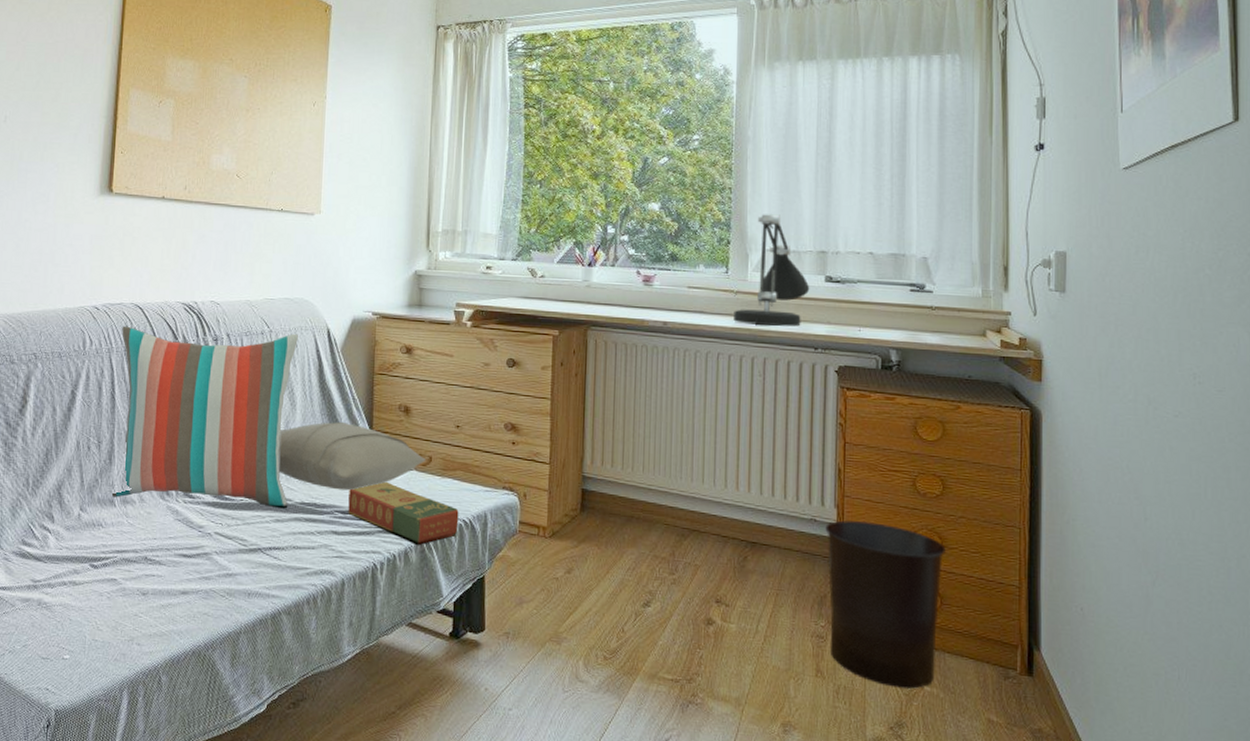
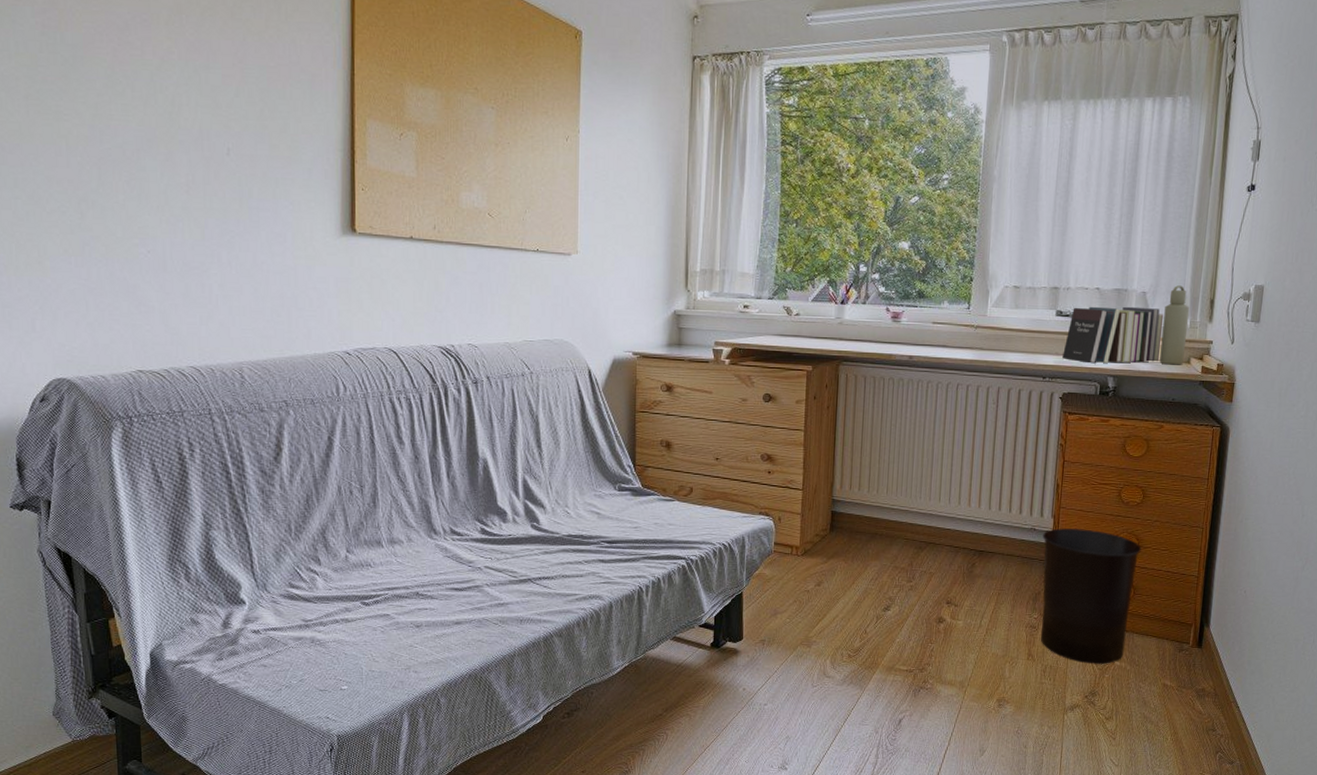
pillow: present [111,326,298,509] -> none [377,370,559,542]
pillow: present [278,422,425,491] -> none [544,459,687,522]
book: present [348,482,459,546] -> none [614,513,719,569]
desk lamp: present [733,214,810,327] -> none [973,252,1042,358]
books: none [836,272,950,335] -> present [1062,306,1164,364]
bottle: none [949,251,980,338] -> present [1159,285,1189,365]

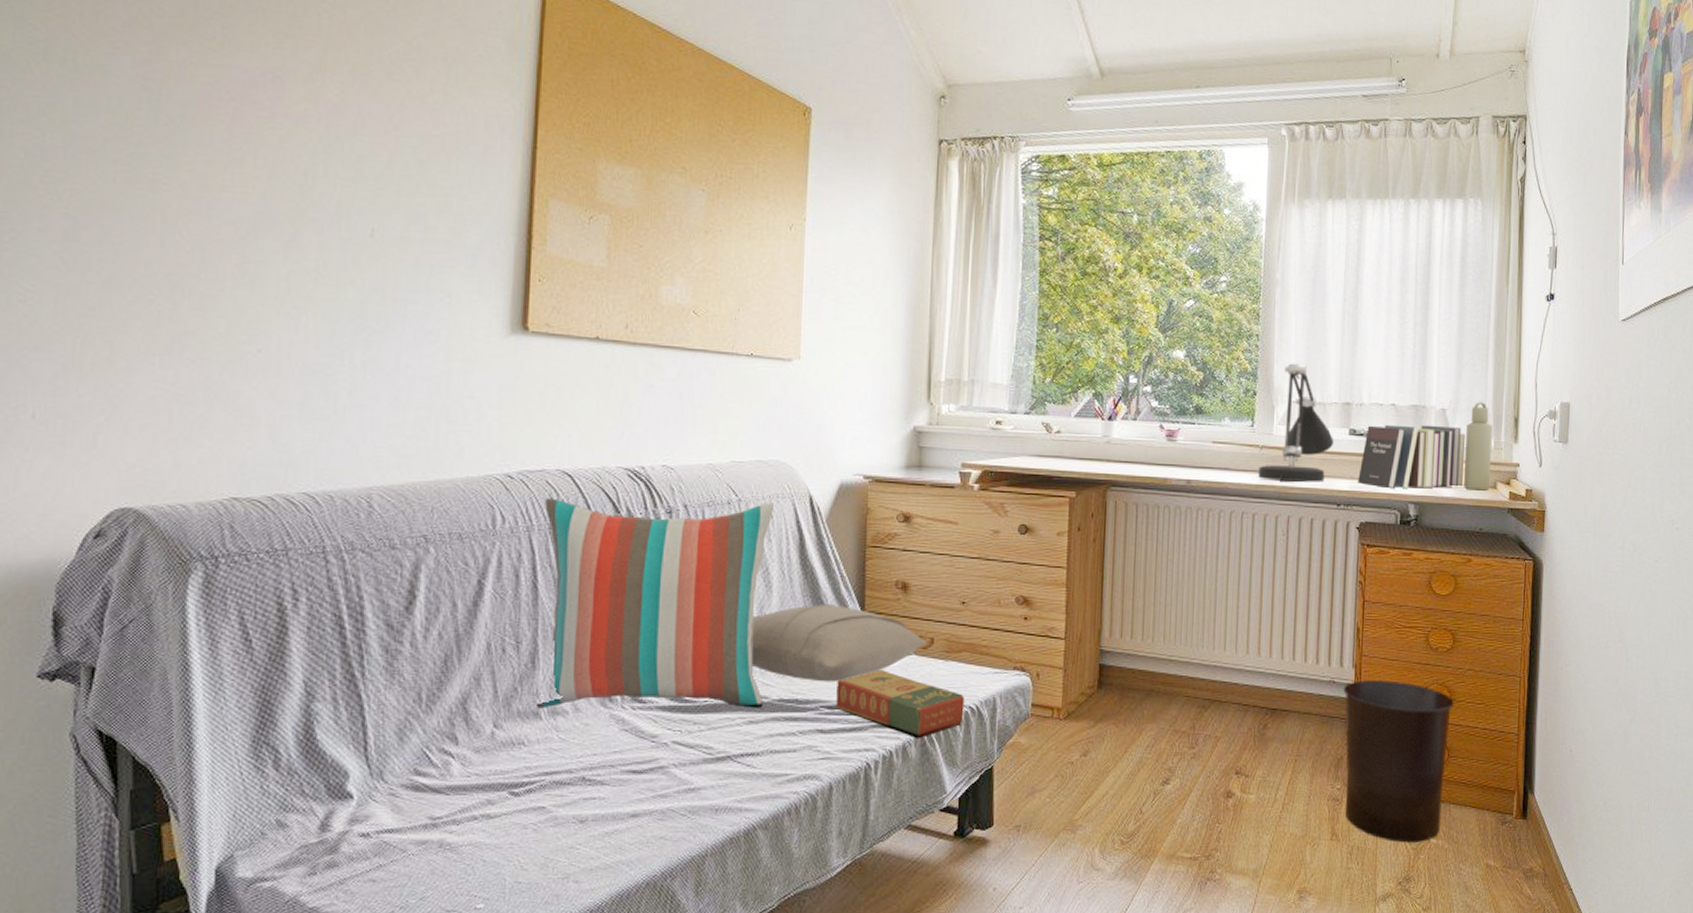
pillow: none [377,370,559,542] -> present [535,498,774,709]
pillow: none [544,459,687,522] -> present [750,604,926,682]
book: none [614,513,719,569] -> present [836,670,965,739]
desk lamp: none [973,252,1042,358] -> present [1258,363,1334,482]

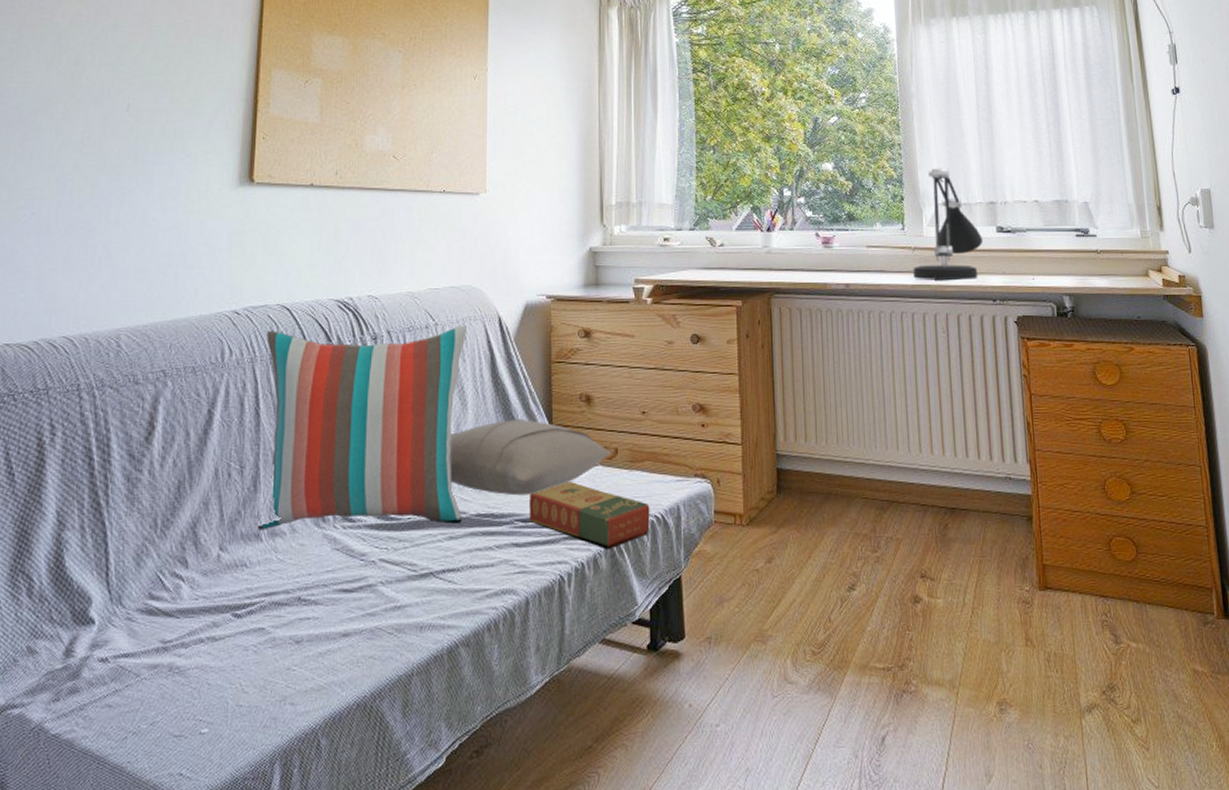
waste bin: present [1343,679,1454,841] -> none [1020,474,1139,646]
books: present [1358,424,1466,489] -> none [1010,218,1116,282]
bottle: present [1464,402,1493,491] -> none [1110,194,1142,279]

